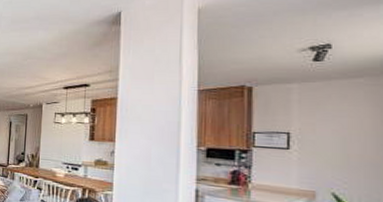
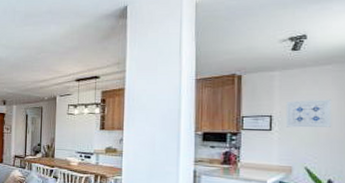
wall art: none [306,116,366,149] -> present [285,98,332,128]

